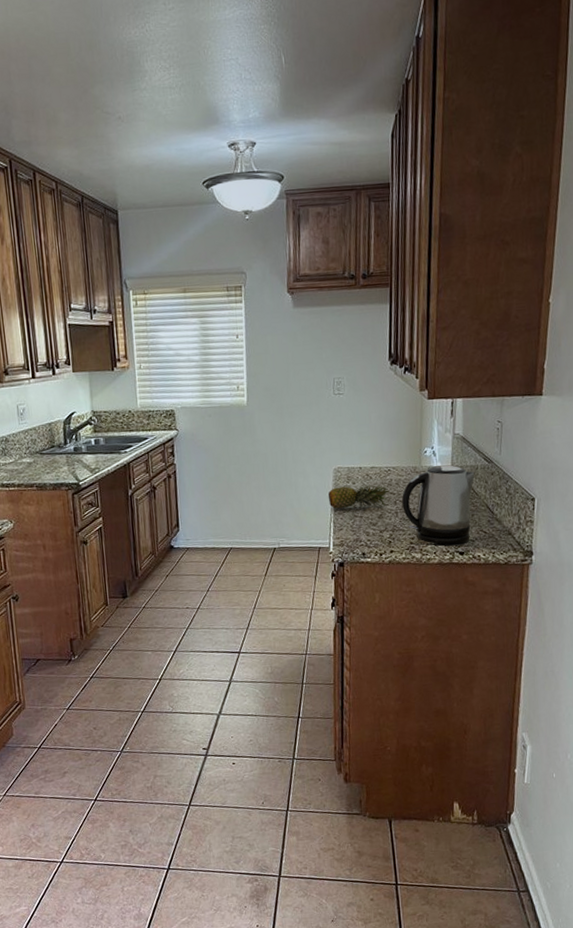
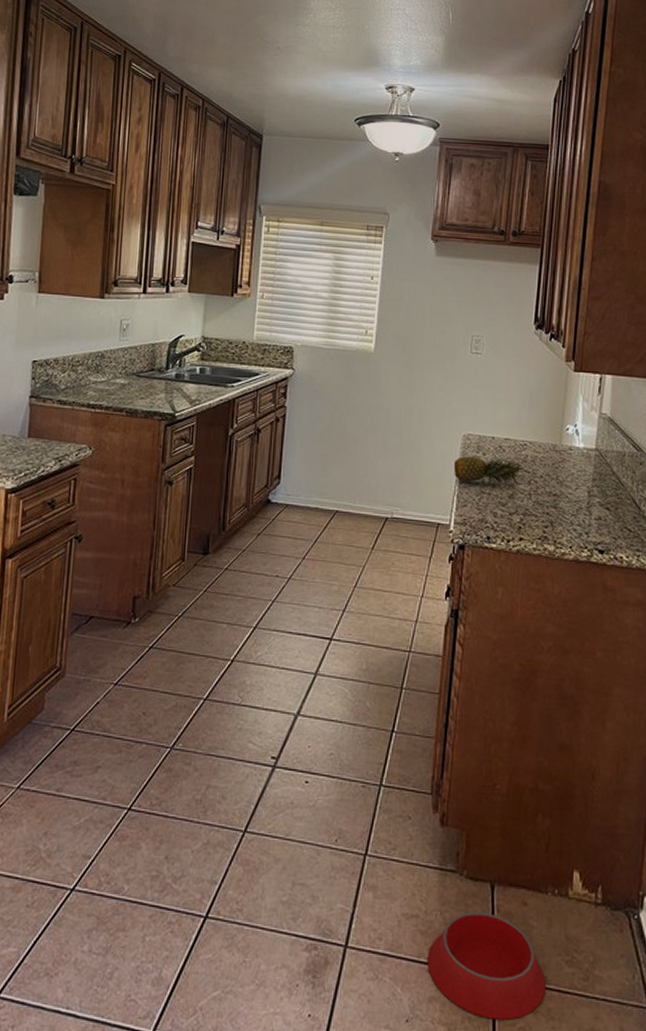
pet bowl: none [343,840,438,913] -> present [427,911,546,1020]
kettle: present [401,465,475,545] -> none [536,447,622,540]

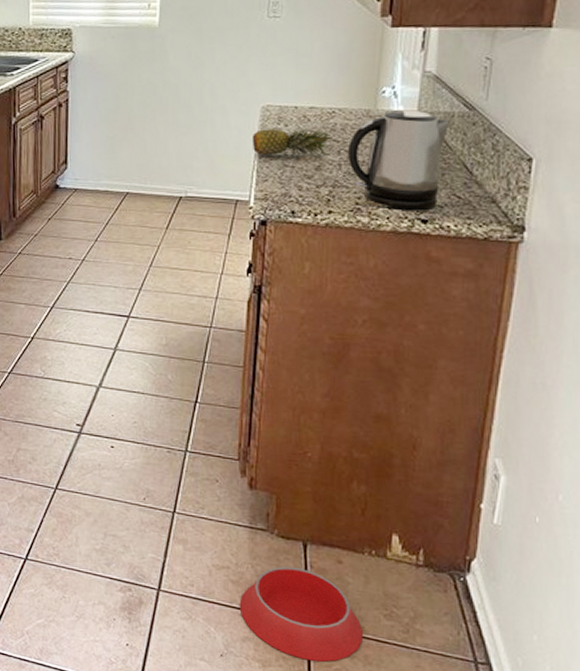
kettle: none [536,447,622,540] -> present [347,110,450,210]

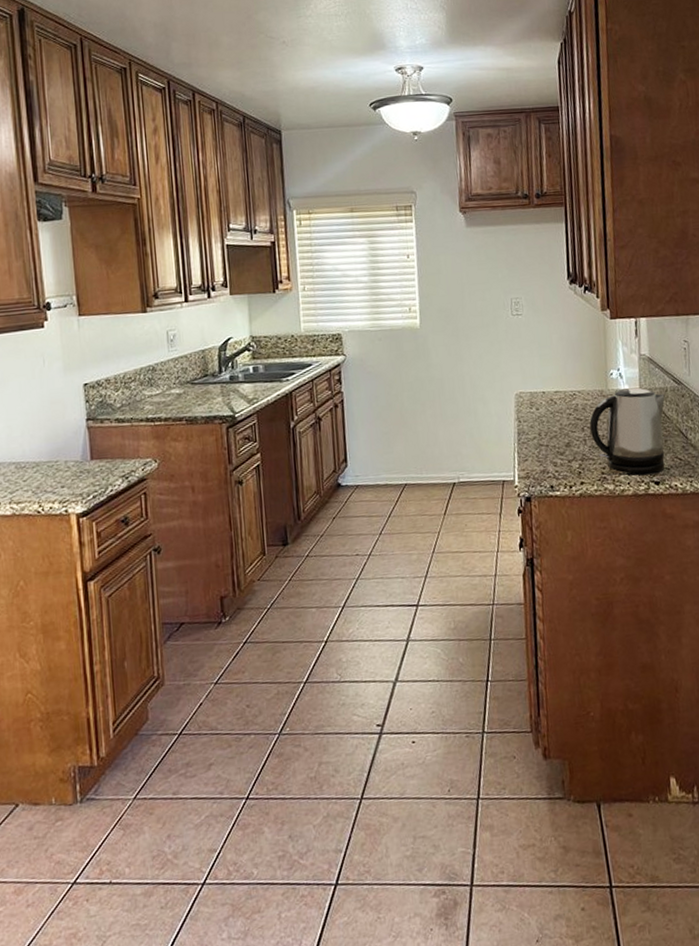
pet bowl: present [239,566,363,662] -> none [547,830,659,925]
fruit: present [251,128,332,157] -> none [510,409,576,438]

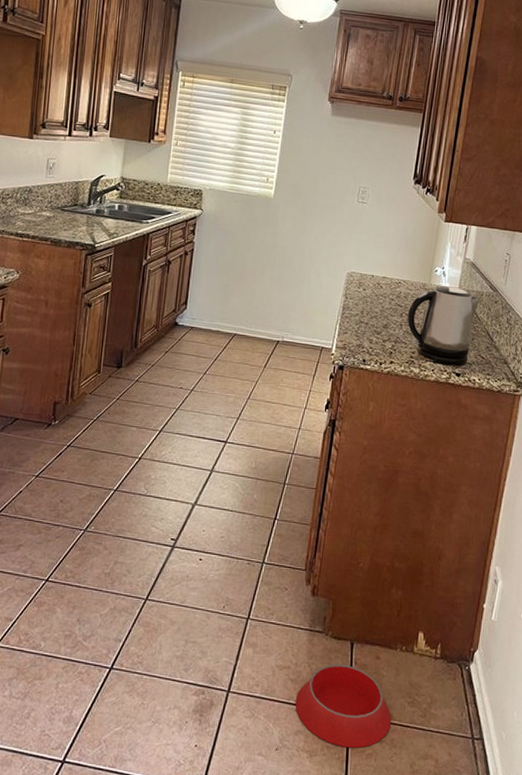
pet bowl: none [547,830,659,925] -> present [295,664,391,748]

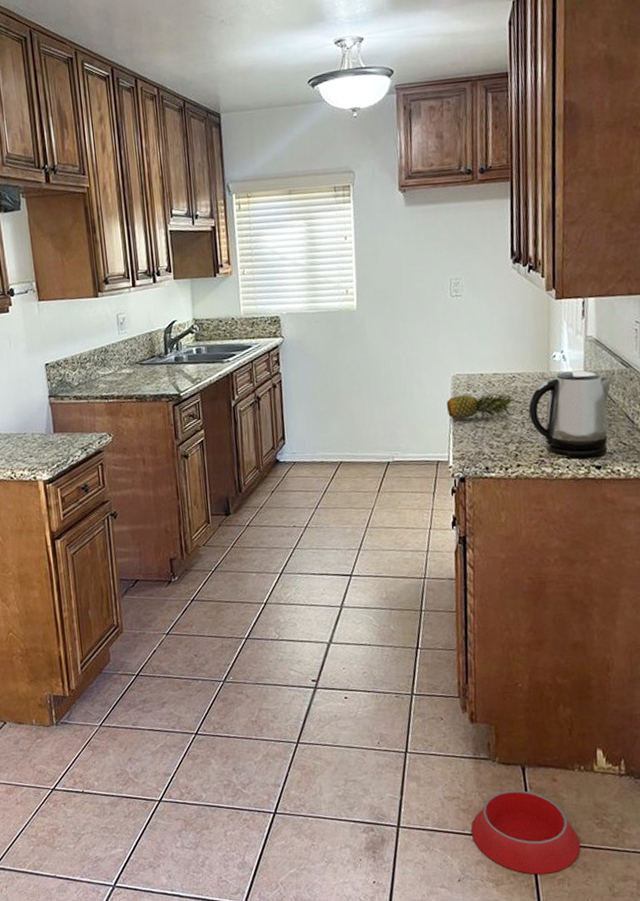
fruit: none [337,291,398,317] -> present [446,392,515,420]

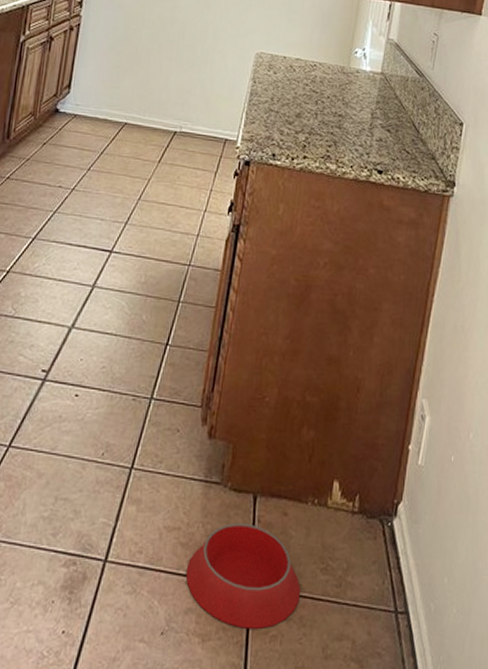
fruit: present [446,392,515,420] -> none [244,74,312,105]
kettle: present [528,370,611,458] -> none [323,69,405,161]

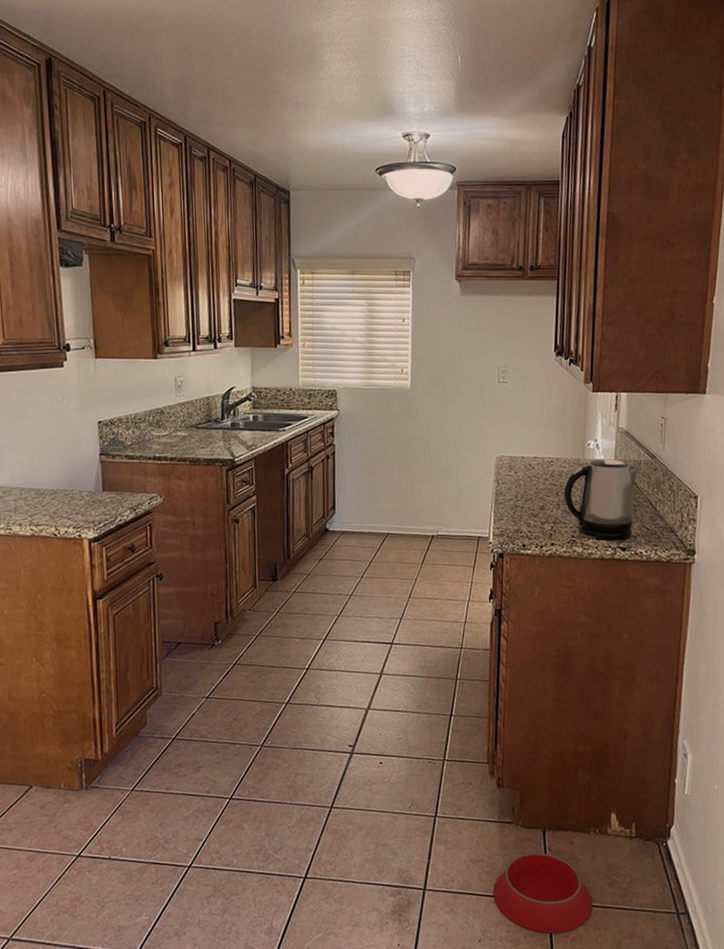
kettle: none [323,69,405,161] -> present [563,458,638,540]

